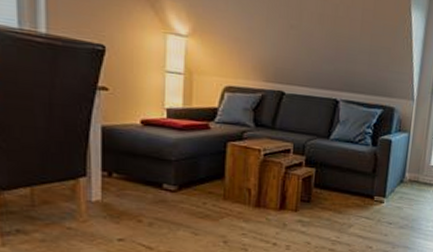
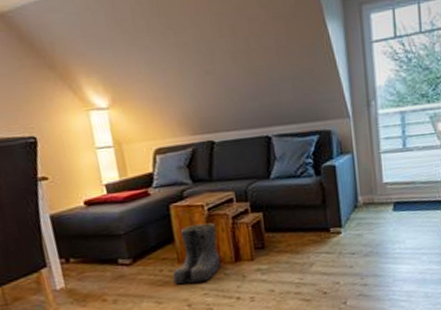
boots: none [213,166,269,222] -> present [172,223,222,284]

